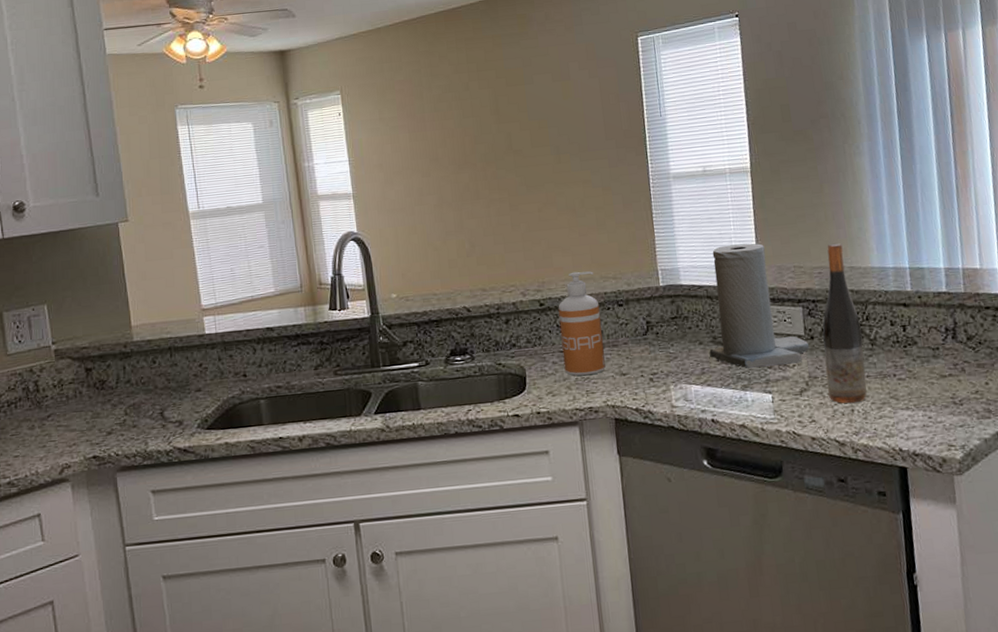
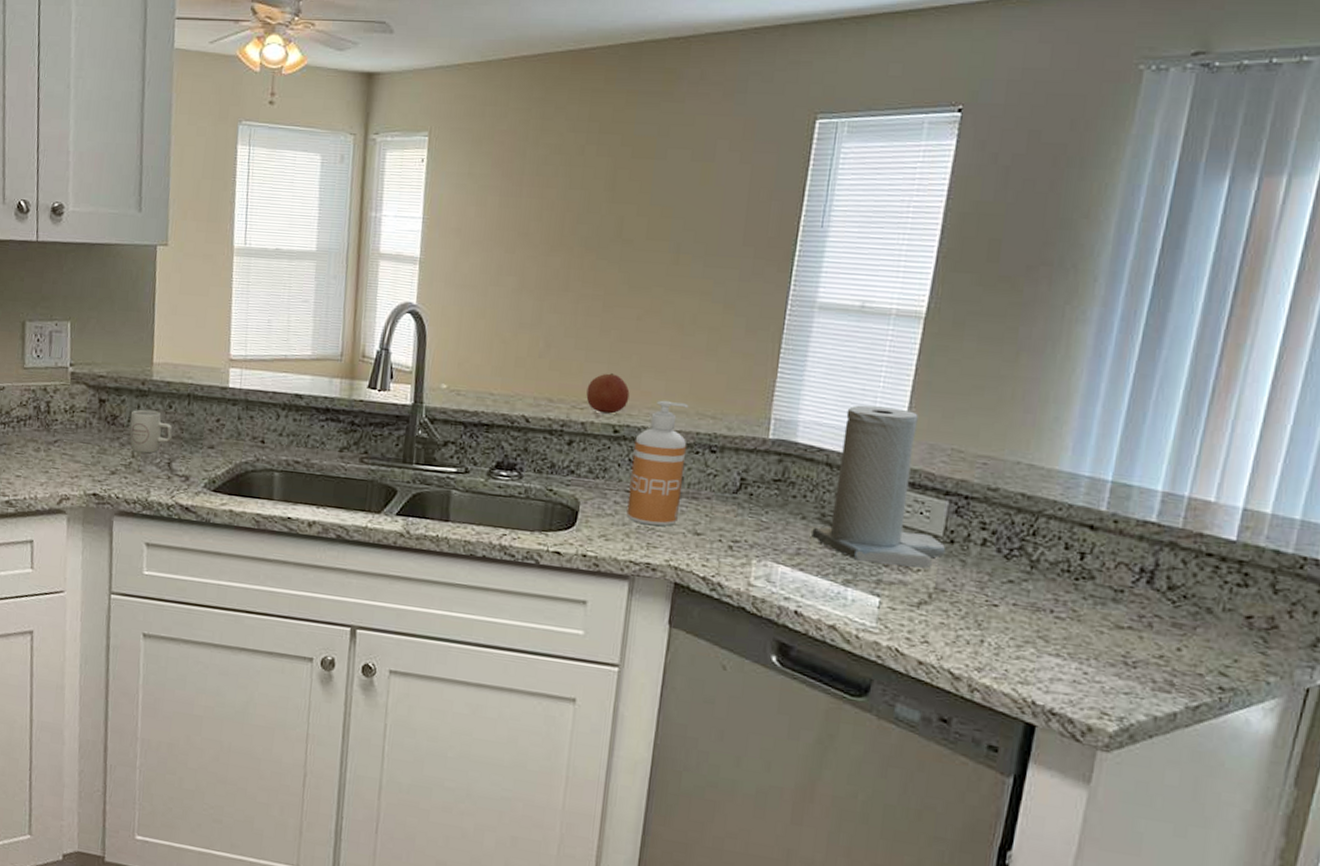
mug: none [117,368,161,410] -> present [129,409,173,454]
fruit: none [511,258,546,292] -> present [586,373,630,414]
wine bottle: present [822,243,867,404] -> none [954,430,1026,633]

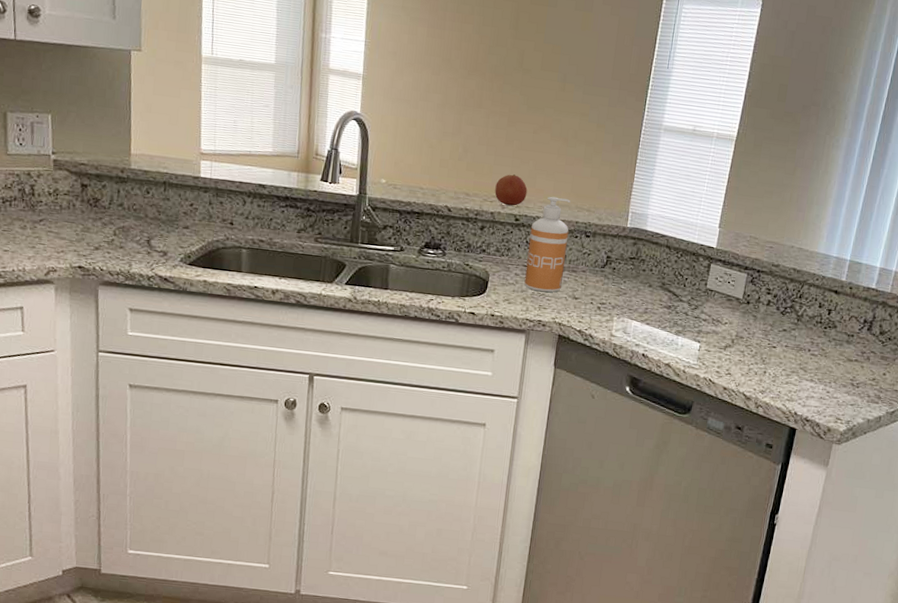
mug: present [129,409,173,454] -> none [110,194,151,232]
paper towel: present [811,405,946,569] -> none [655,203,744,322]

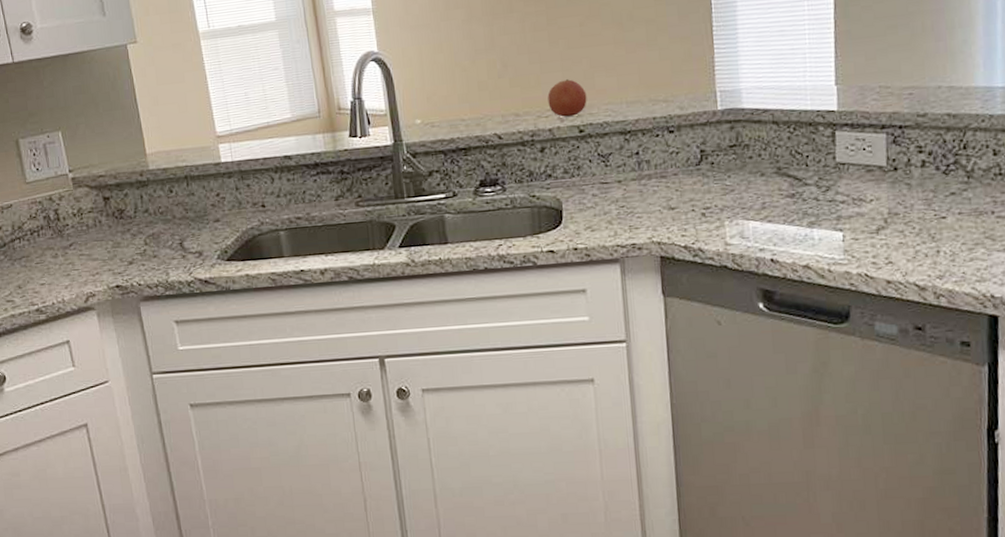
soap dispenser: present [524,196,571,293] -> none [599,93,652,210]

